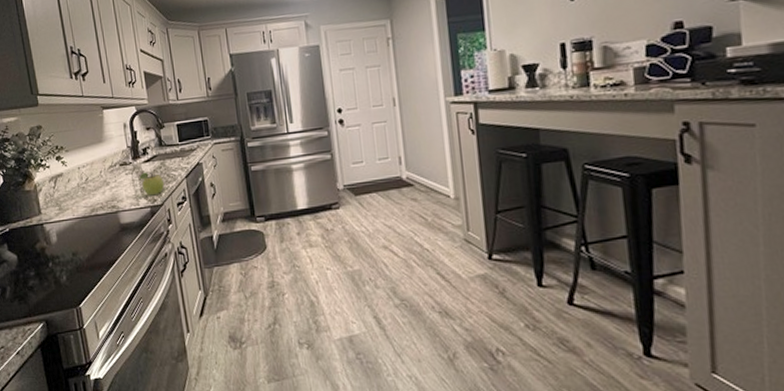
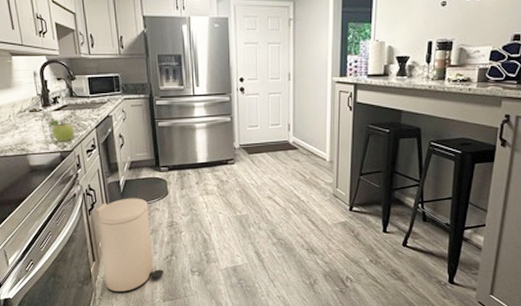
pedal bin: none [187,255,267,372] -> present [95,198,164,294]

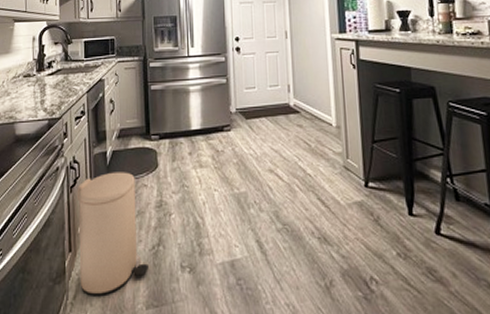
fruit: present [49,119,75,142] -> none [41,84,65,109]

